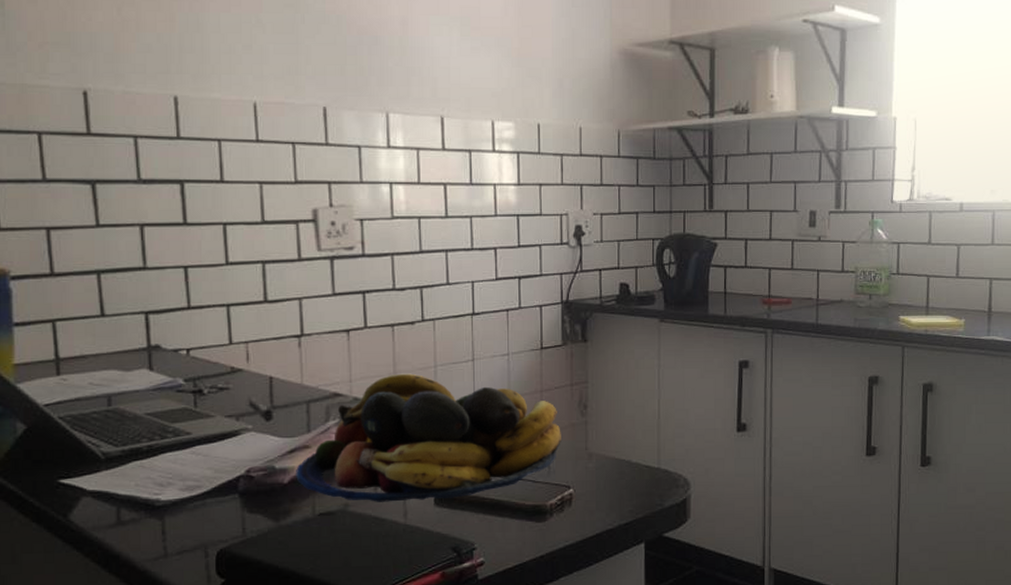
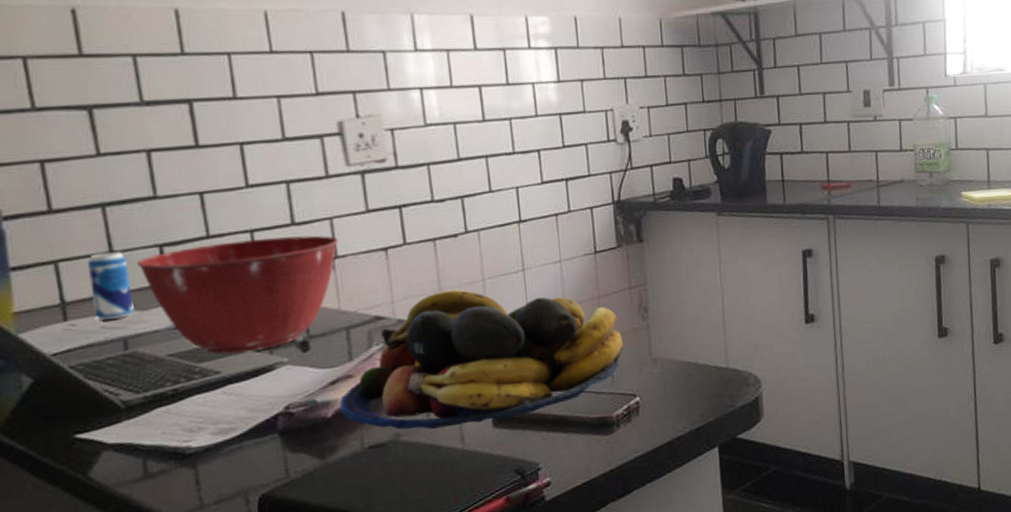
beverage can: none [81,316,119,377] -> present [87,252,134,320]
mixing bowl: none [124,312,306,417] -> present [136,235,339,354]

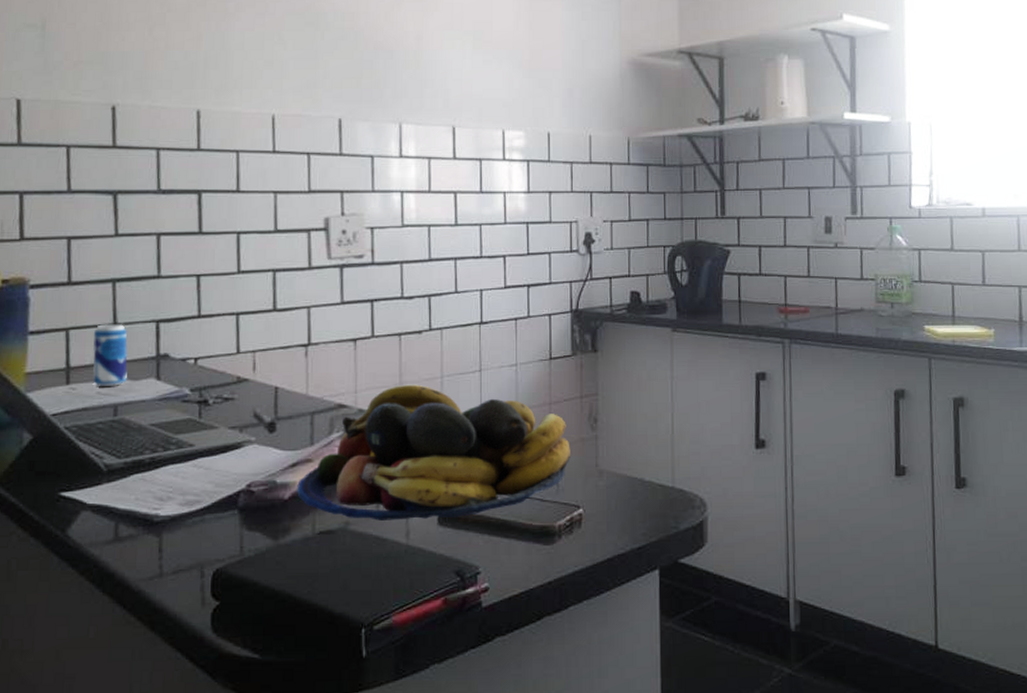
mixing bowl: present [136,235,339,354] -> none [134,321,314,428]

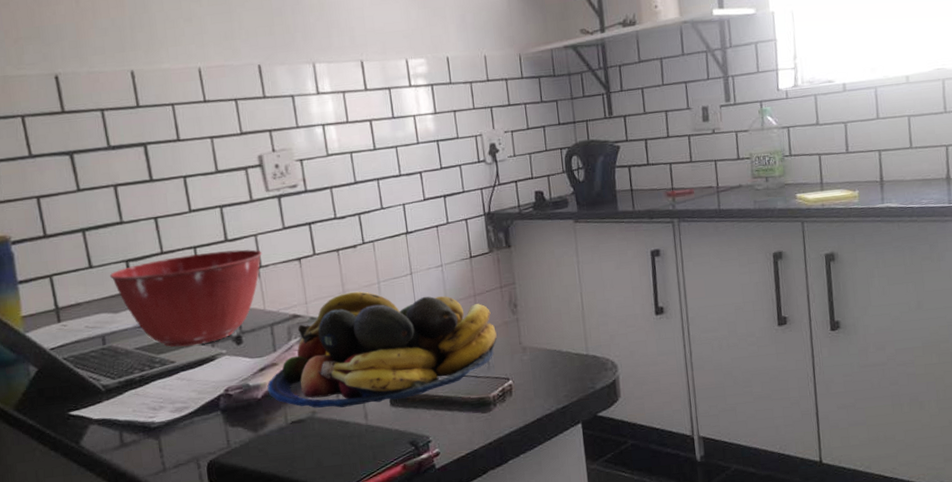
beverage can: present [93,324,128,386] -> none [73,267,109,321]
mixing bowl: none [134,321,314,428] -> present [109,249,263,347]

